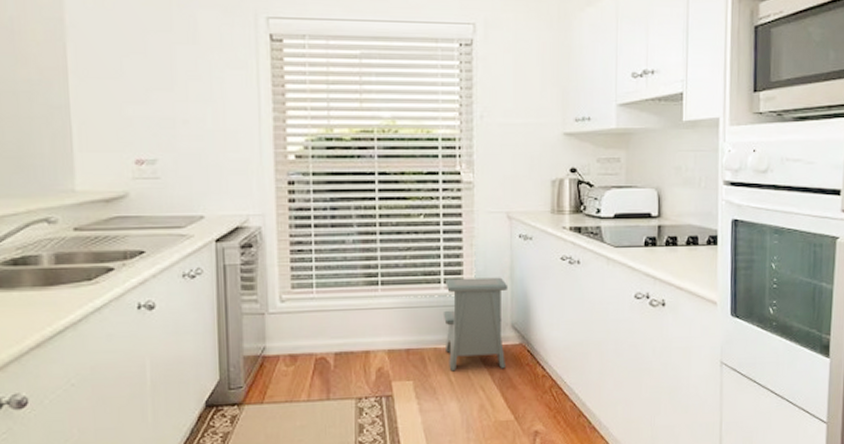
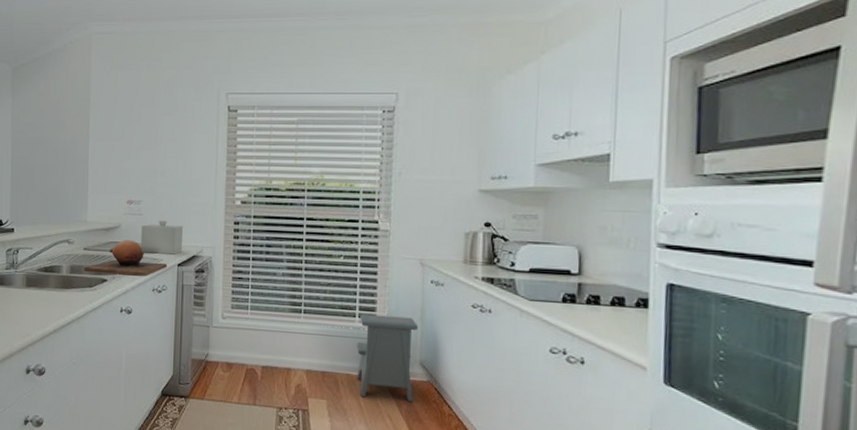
chopping board: none [76,212,202,261] -> present [83,239,168,276]
canister: none [160,184,221,228] -> present [141,220,184,255]

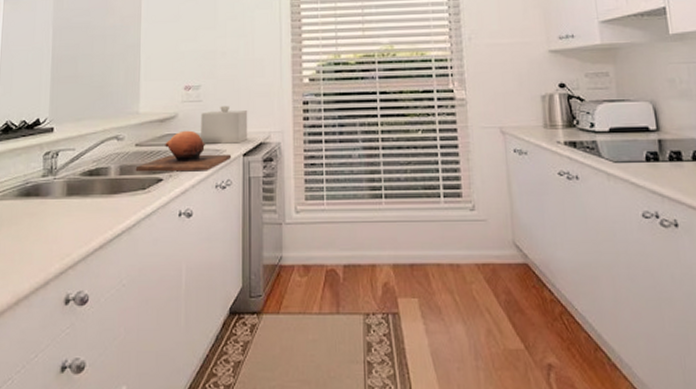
step stool: present [356,314,419,403] -> none [444,192,511,291]

